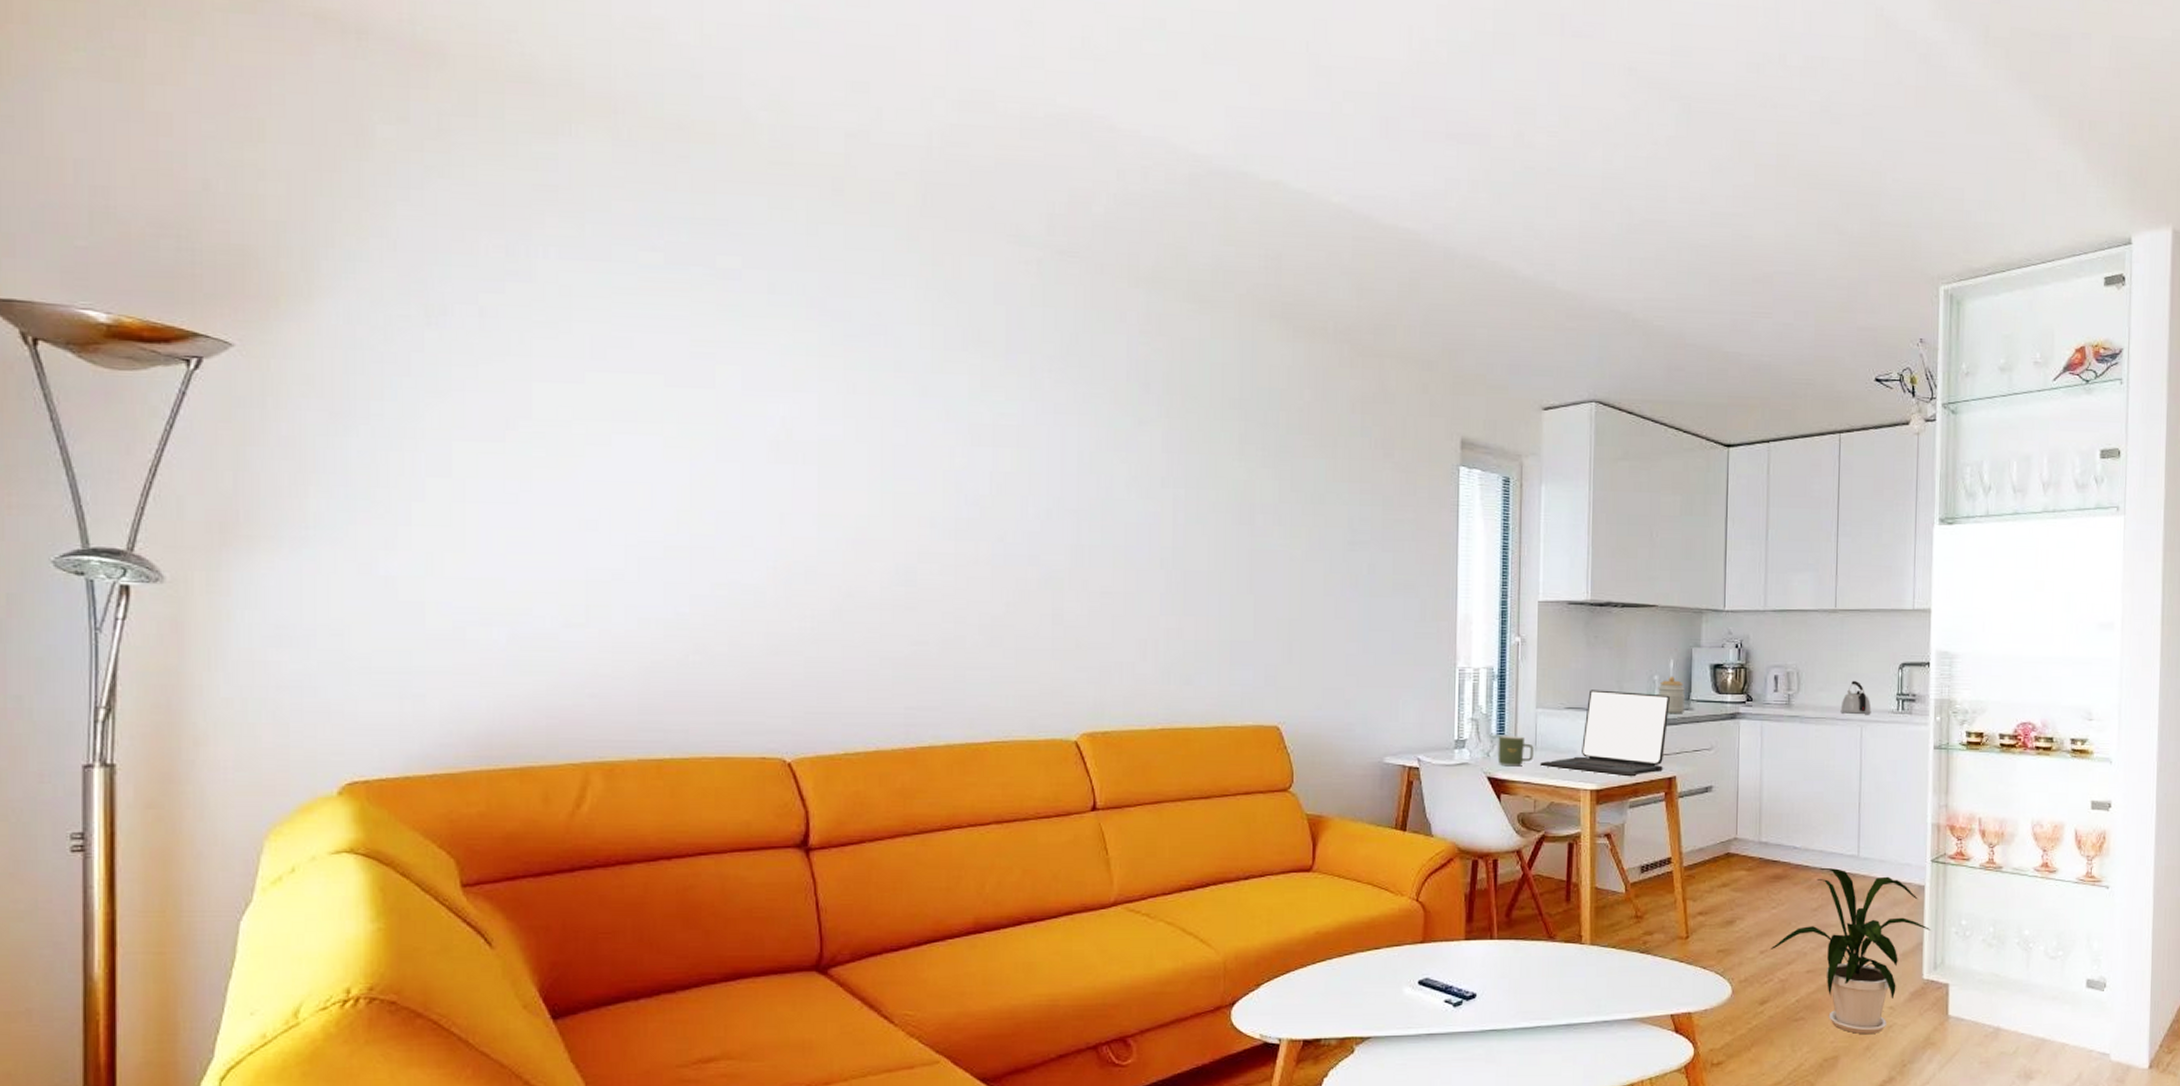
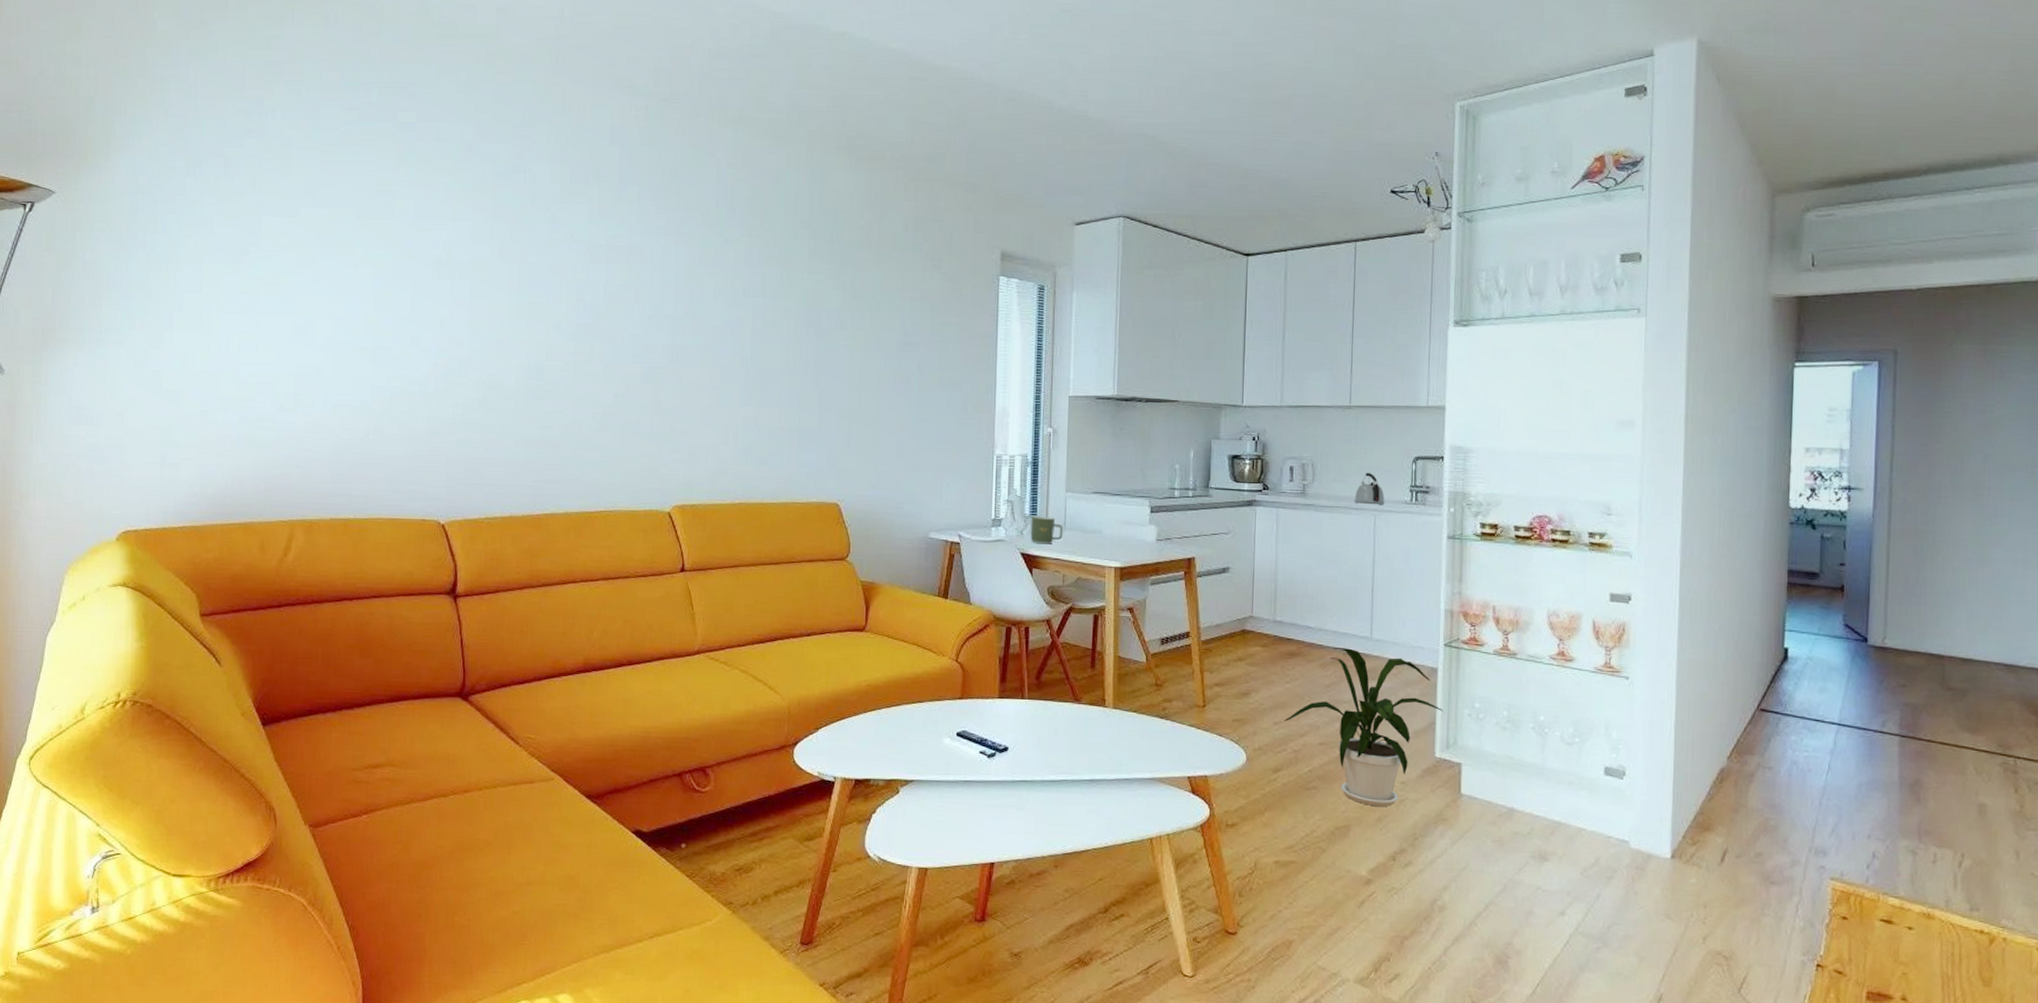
laptop: present [1540,690,1670,777] -> none [1069,476,1190,557]
jar: present [1658,676,1685,713] -> none [1178,465,1204,499]

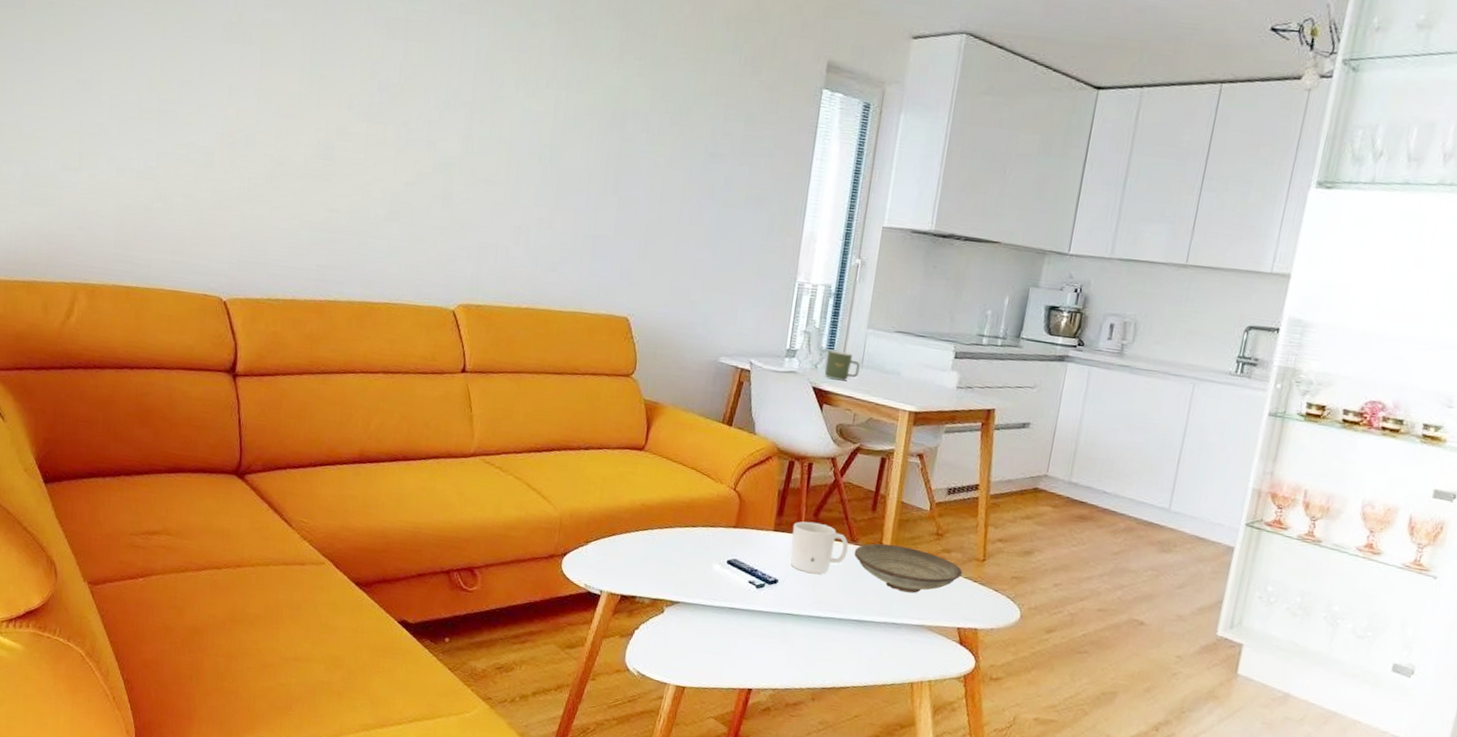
mug: none [1016,685,1073,738] -> present [789,521,849,575]
decorative bowl: none [1079,700,1186,747] -> present [854,543,963,593]
house plant: present [1284,646,1444,807] -> none [1064,514,1234,679]
kettle: present [1354,472,1385,506] -> none [1174,337,1209,375]

